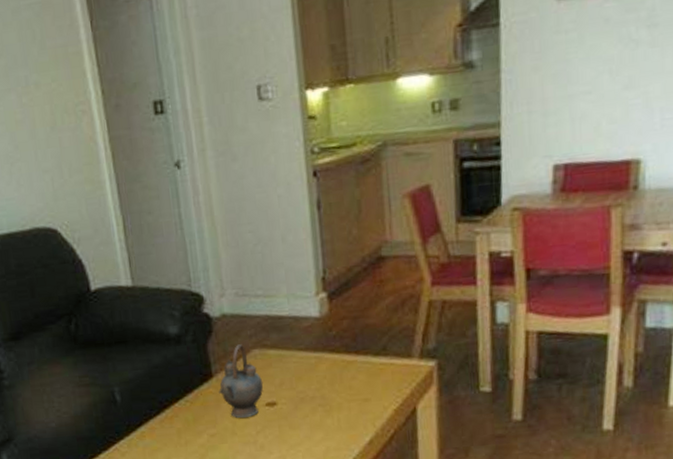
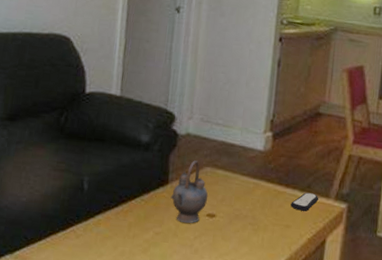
remote control: none [365,355,400,379] -> present [290,192,319,211]

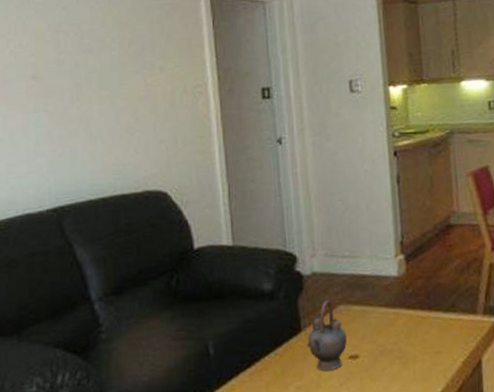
remote control: present [290,192,319,211] -> none [437,312,467,334]

